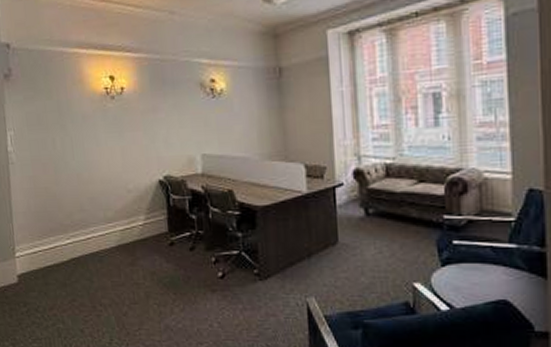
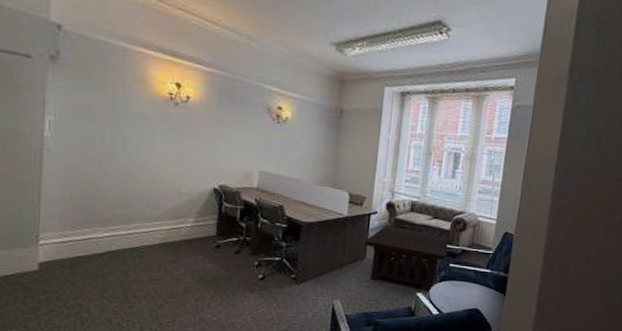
coffee table: none [334,198,446,281] -> present [364,225,449,292]

